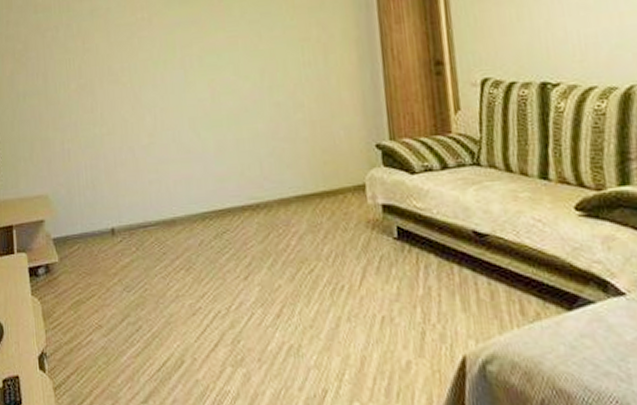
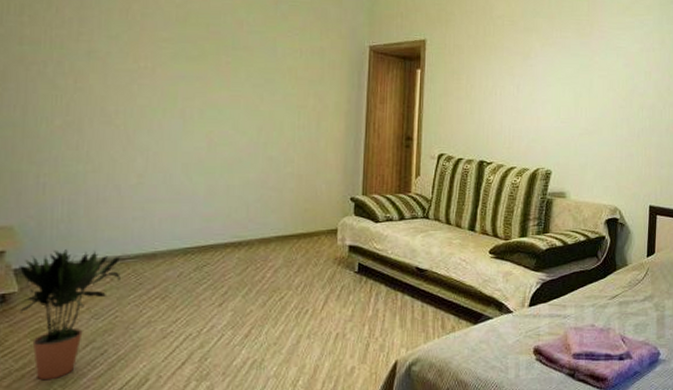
potted plant: none [56,217,145,356] -> present [18,249,121,381]

